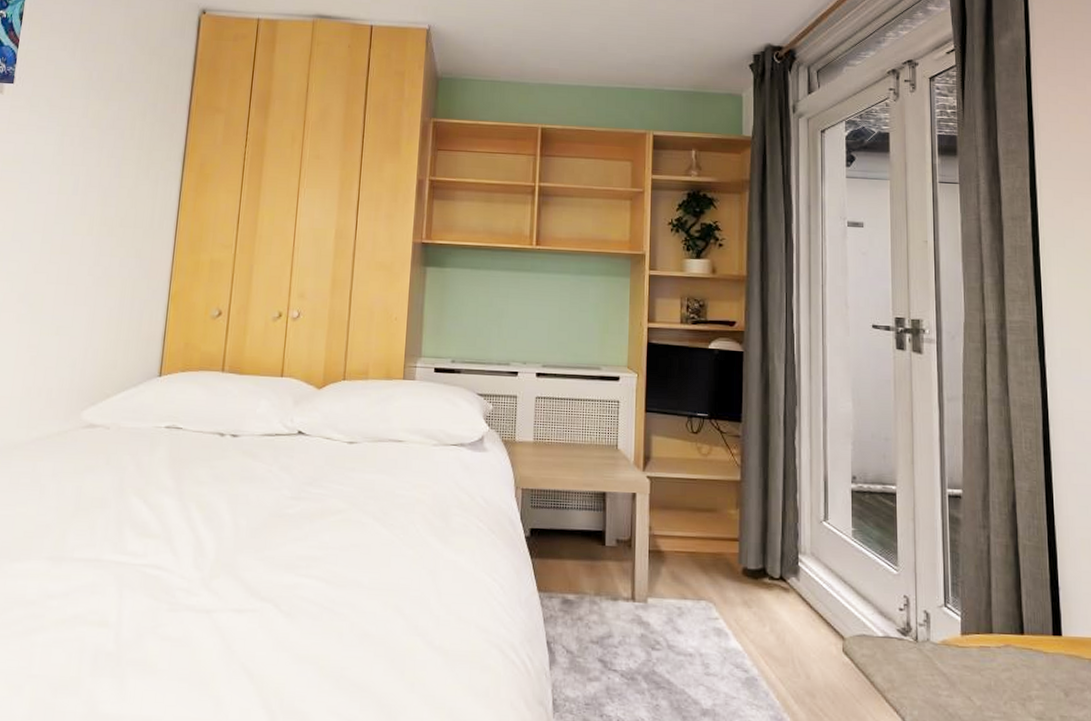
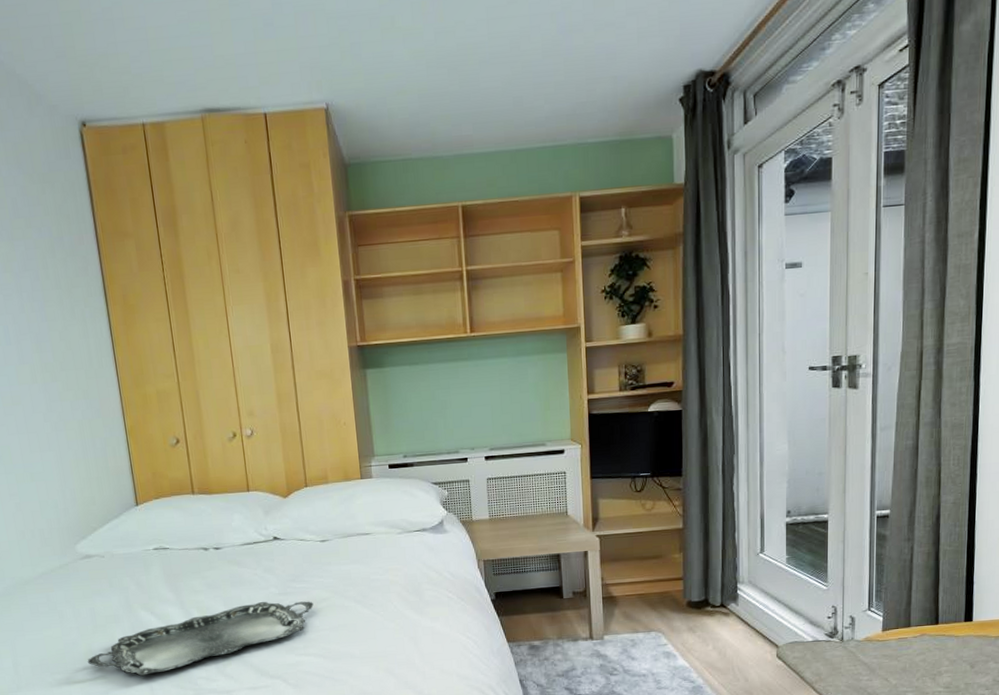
serving tray: none [55,504,327,578] -> present [87,601,314,676]

